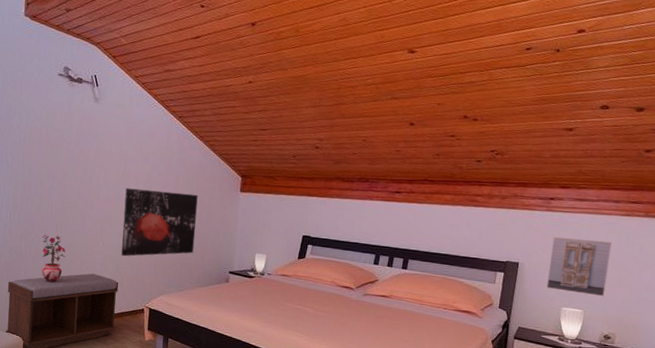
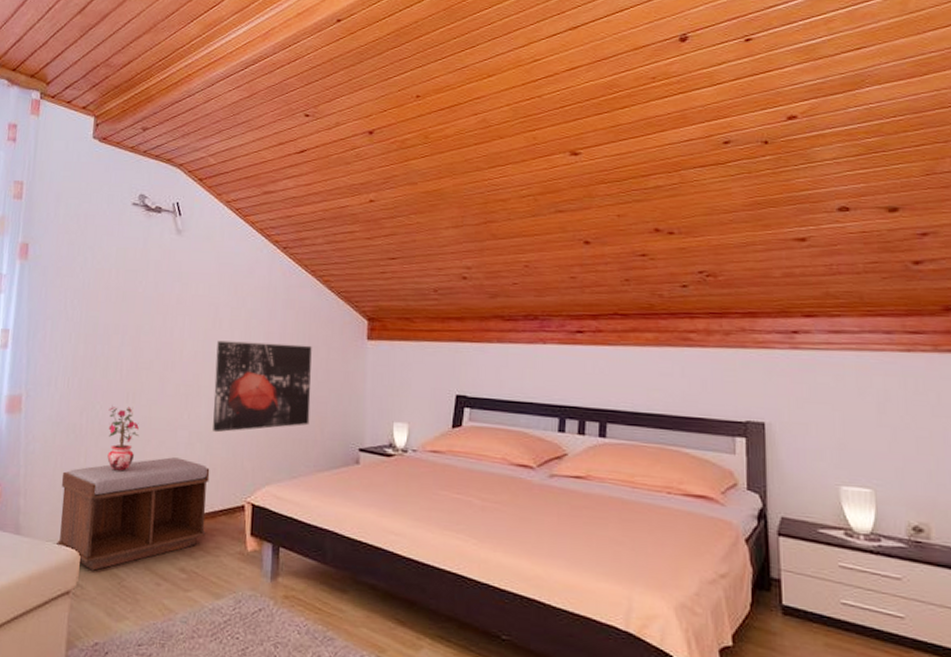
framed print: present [546,237,612,297] -> none [807,384,900,469]

